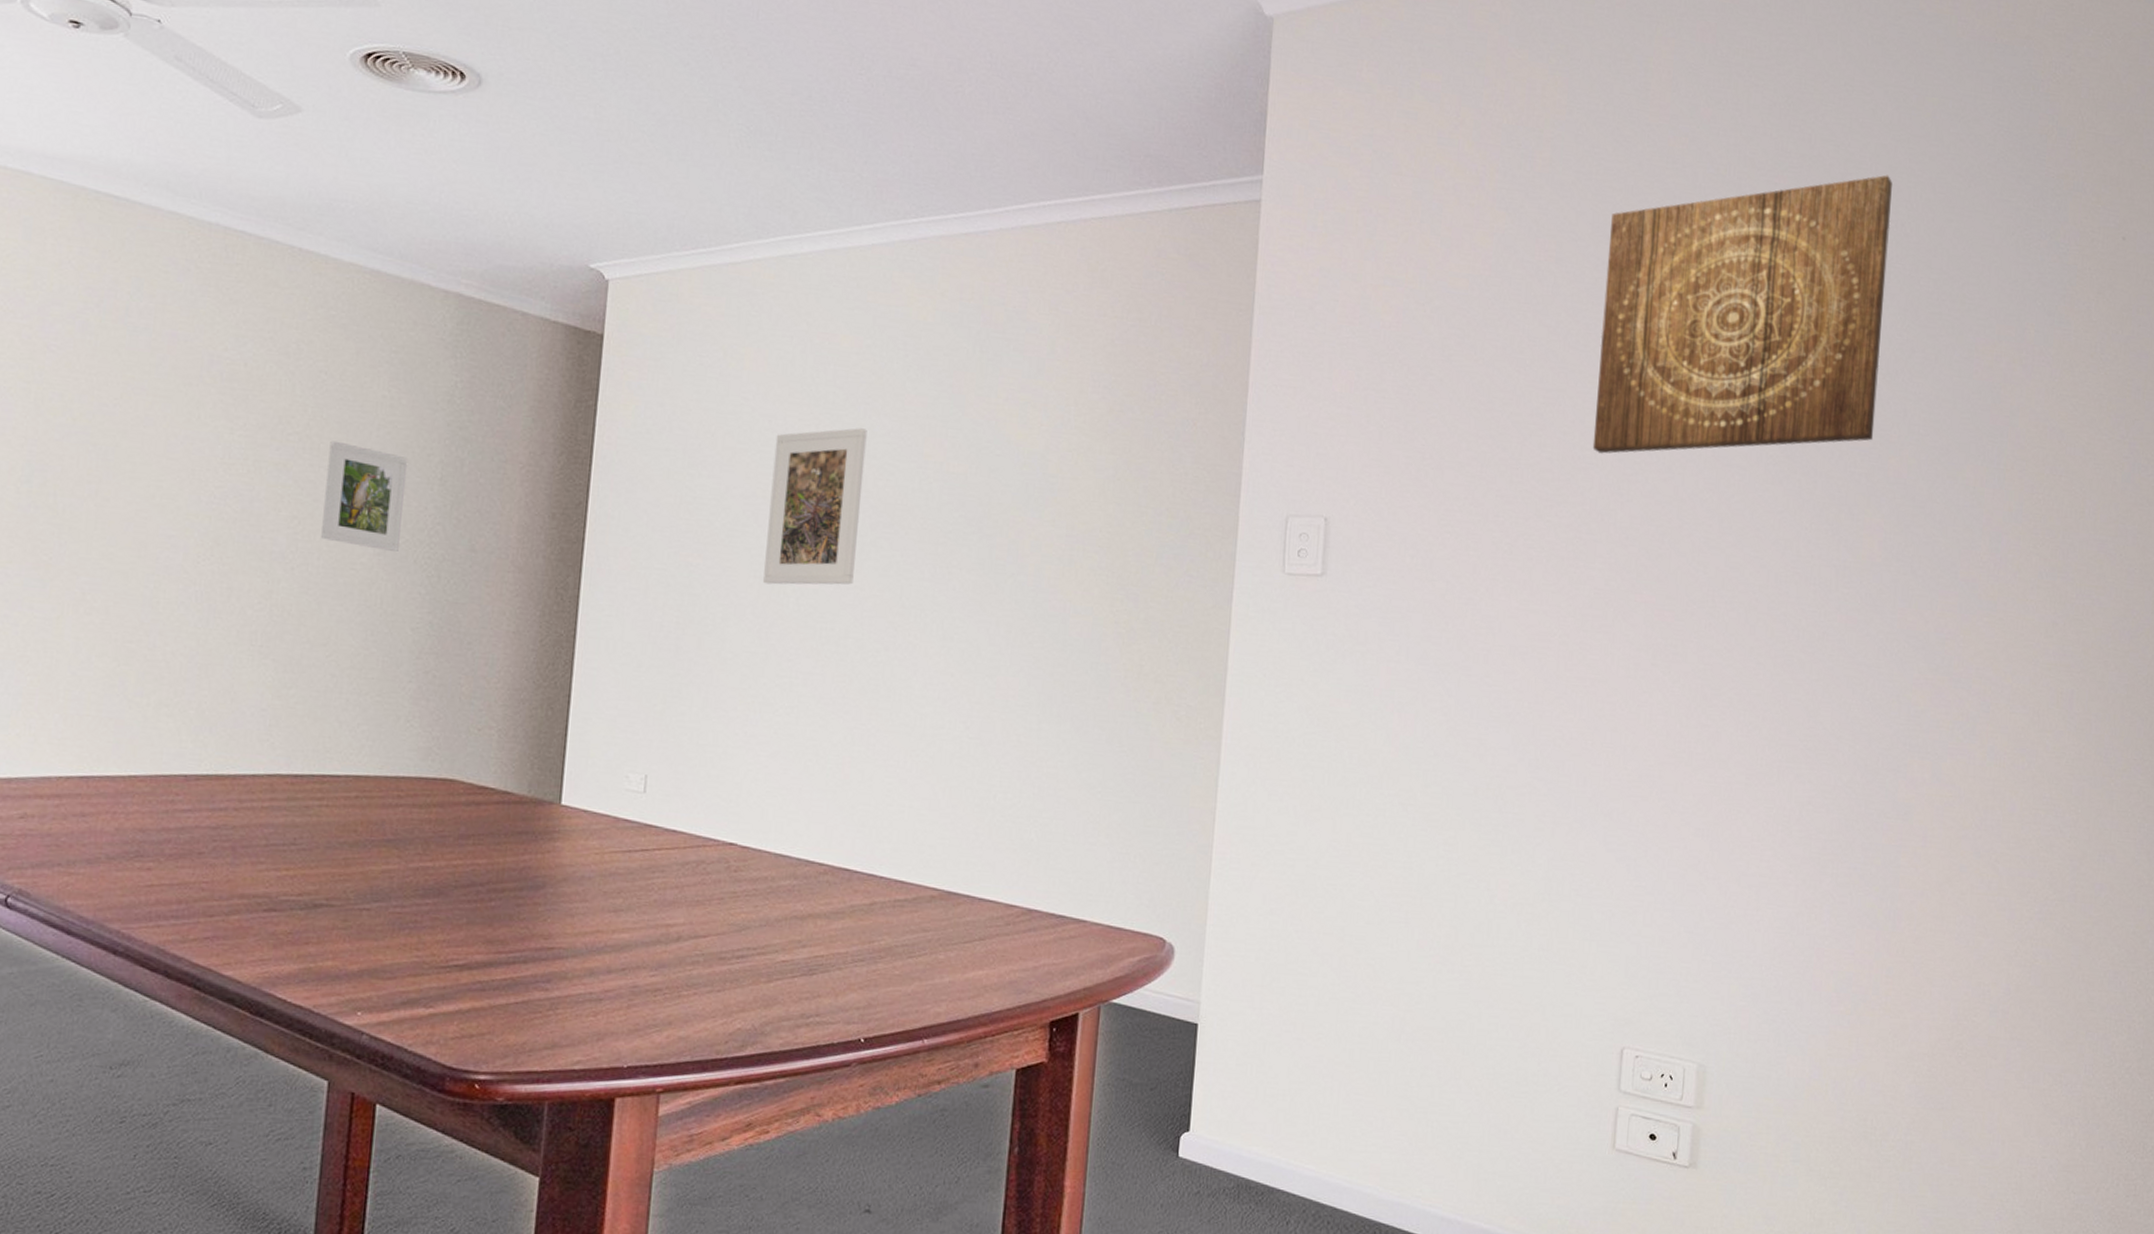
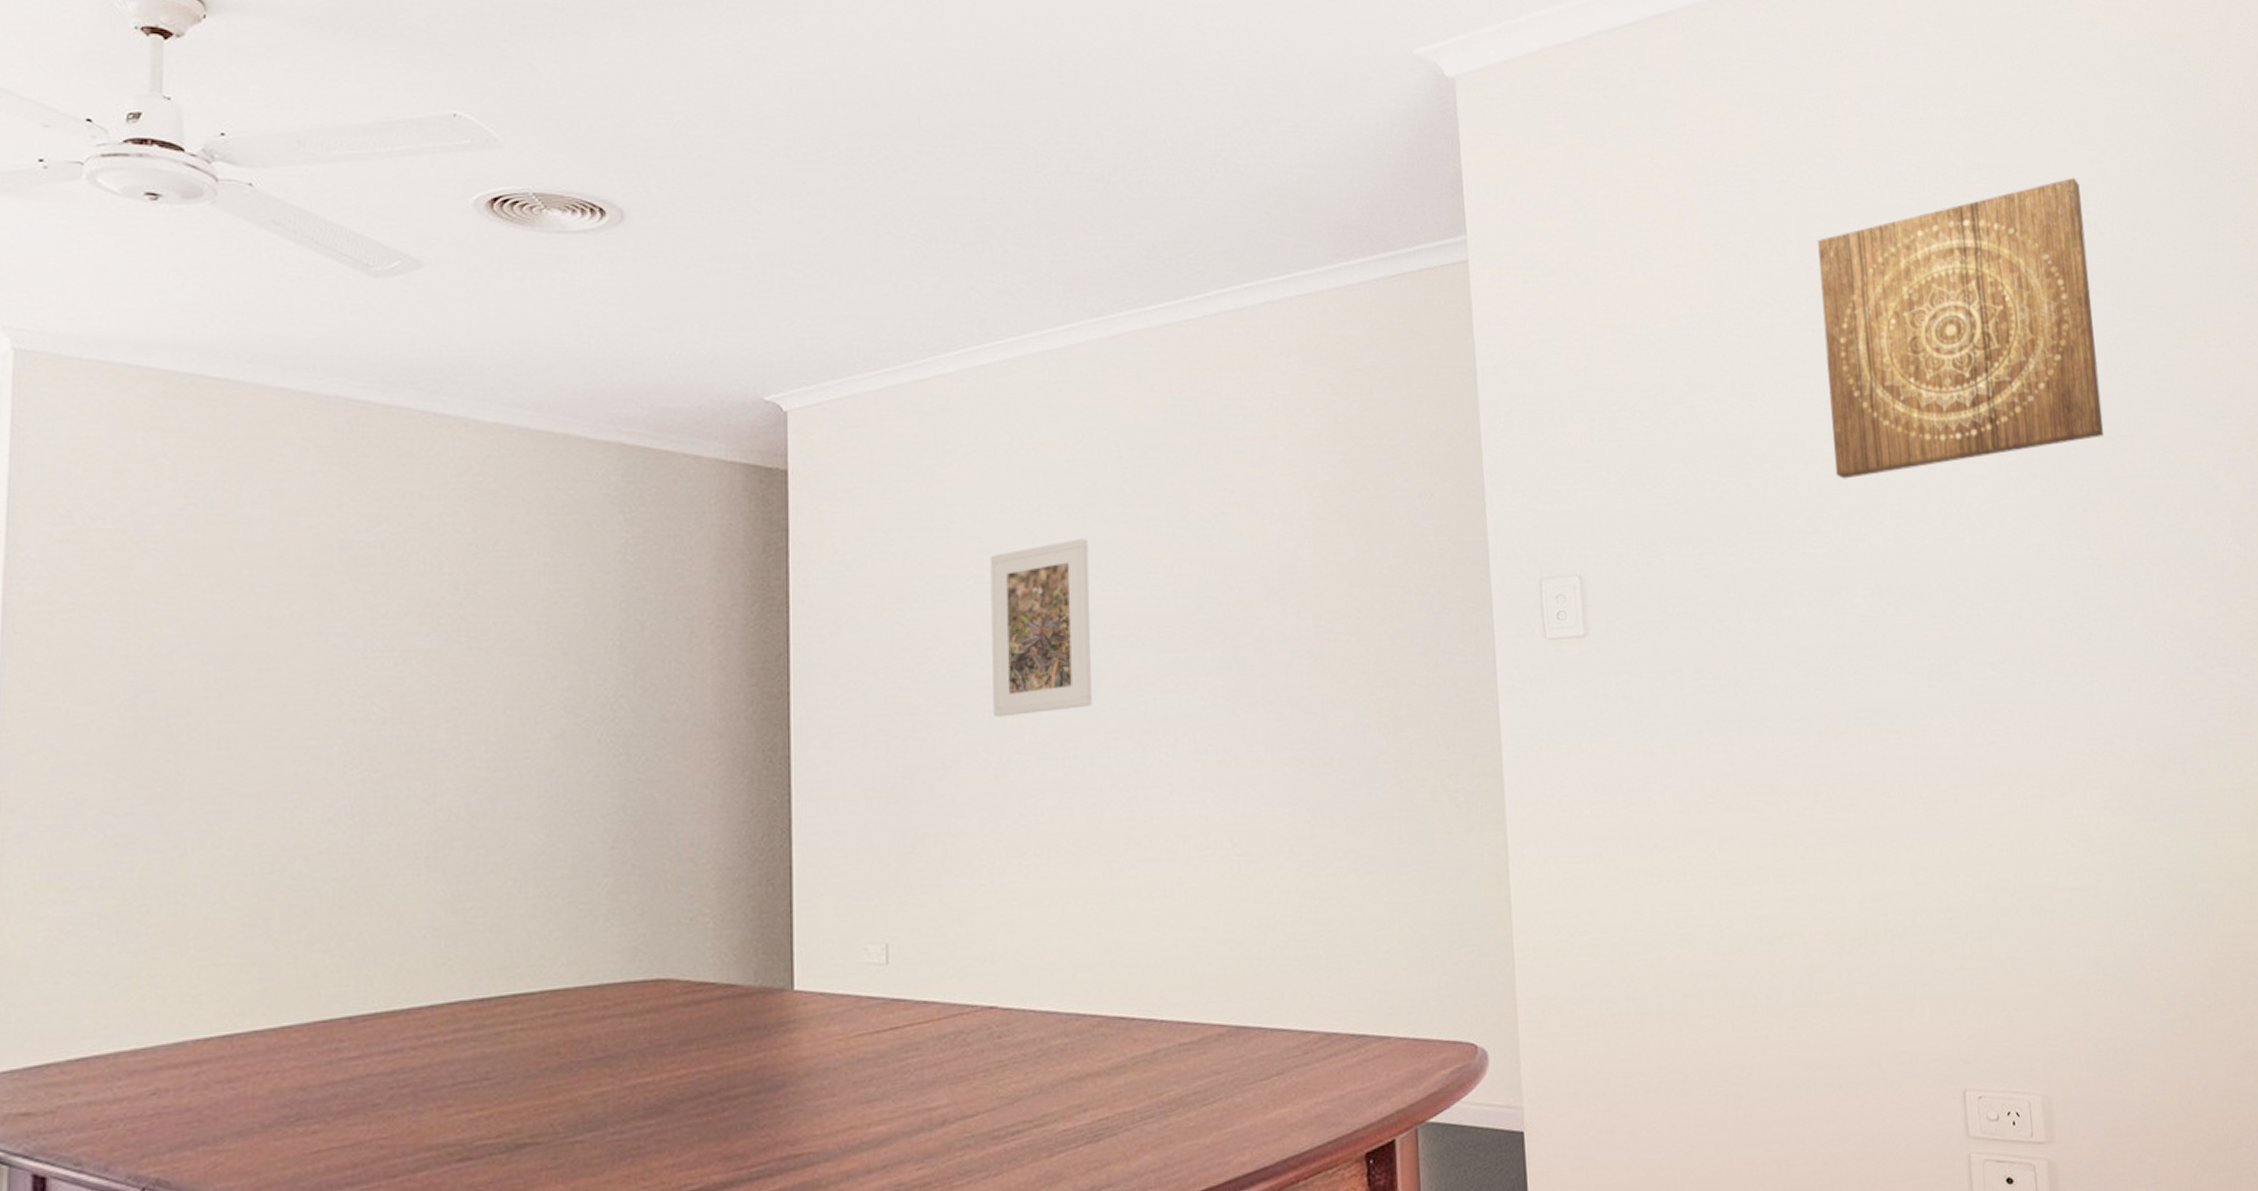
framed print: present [321,440,408,553] -> none [487,618,581,734]

